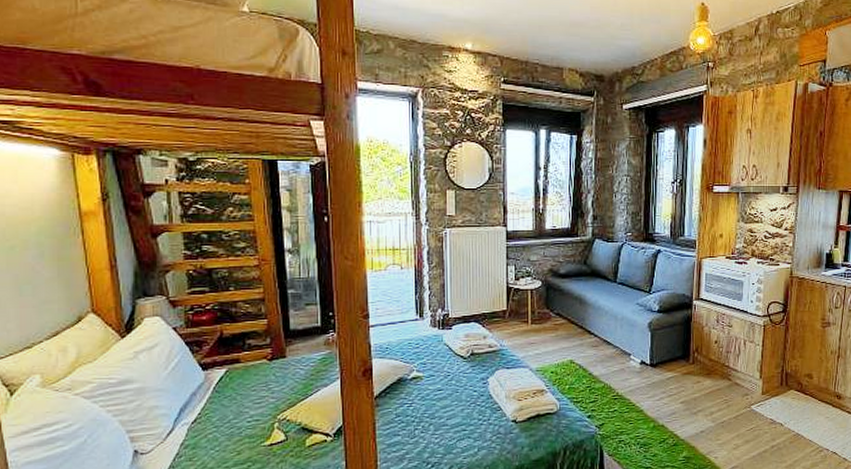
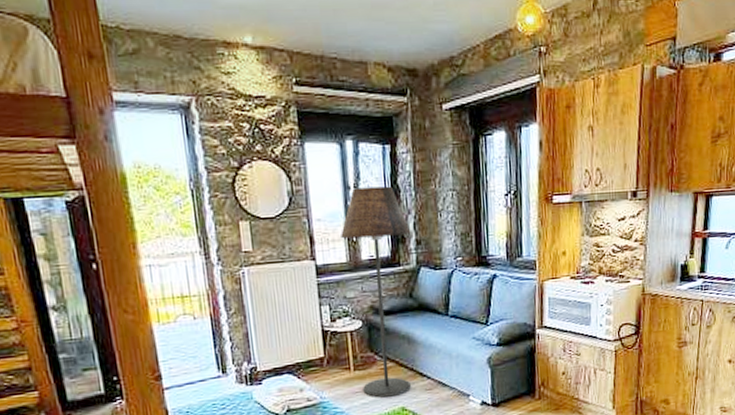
floor lamp: none [530,169,589,350] -> present [341,186,411,398]

